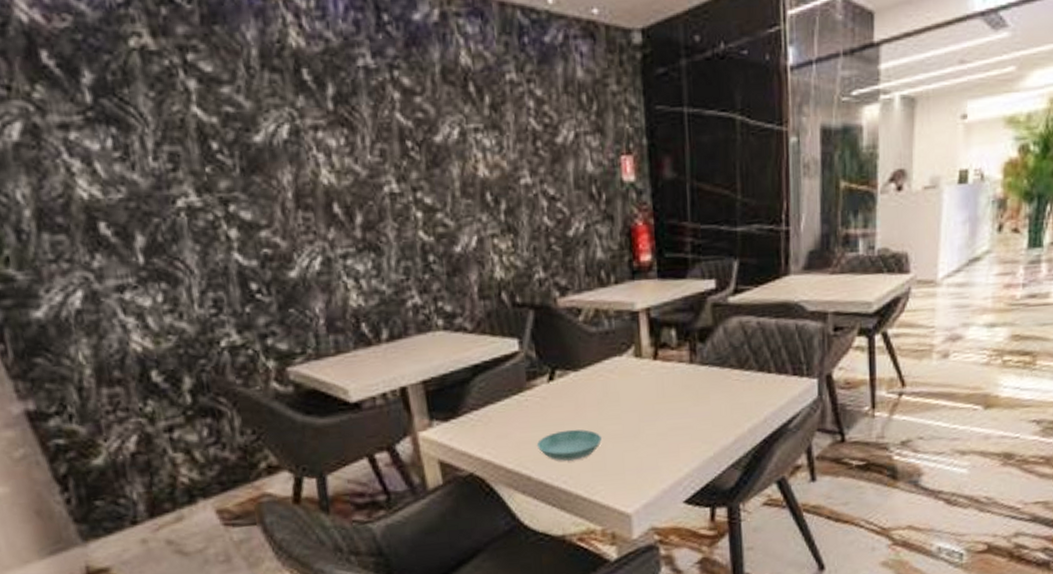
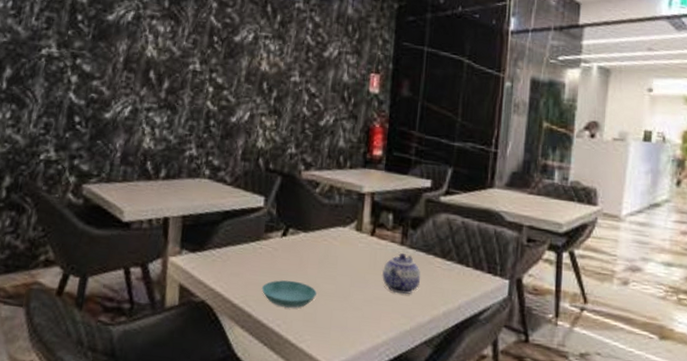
teapot: none [672,373,719,420] -> present [381,253,421,294]

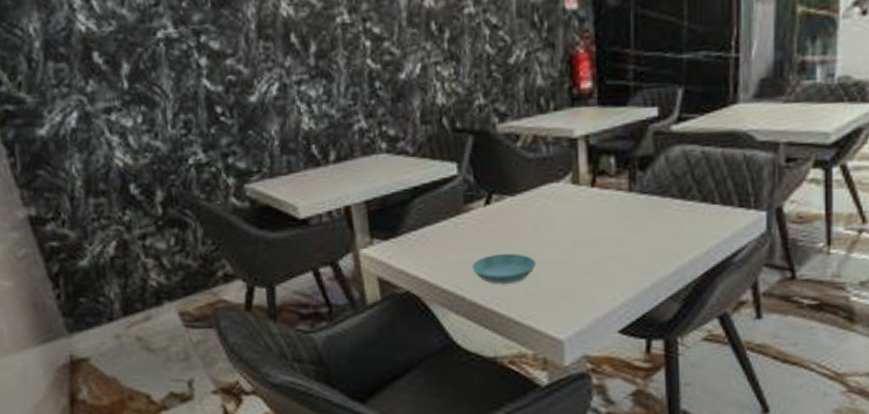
teapot: present [381,253,421,294] -> none [609,201,658,249]

